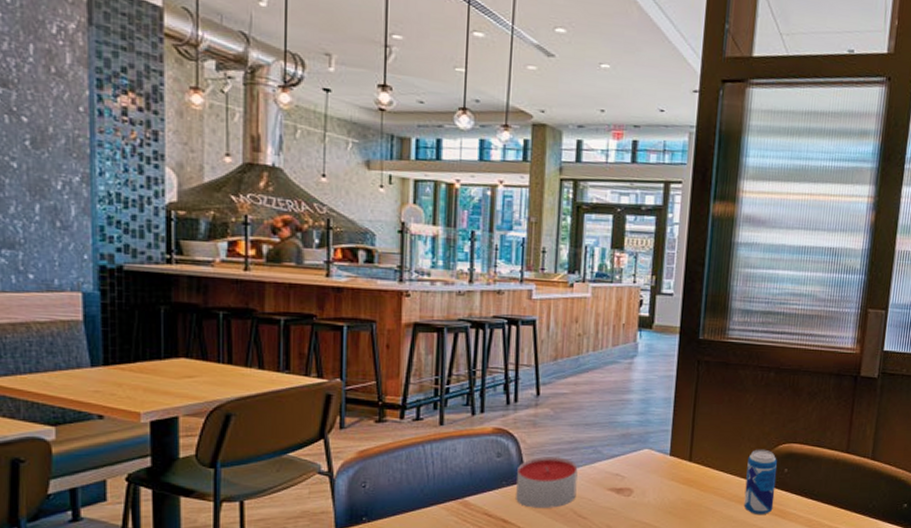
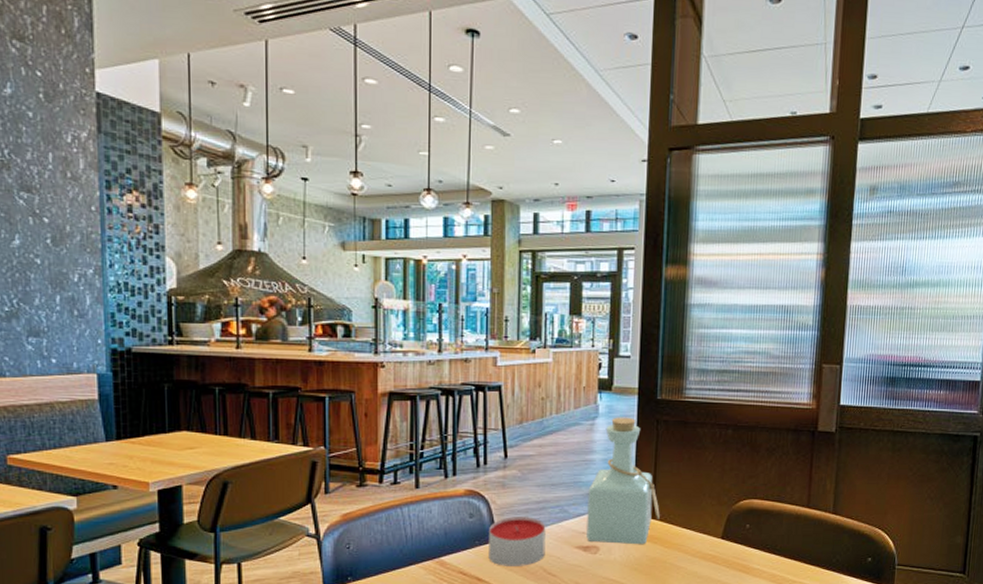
bottle: none [620,356,697,488] -> present [586,417,660,545]
beverage can: present [743,449,777,516] -> none [707,505,739,571]

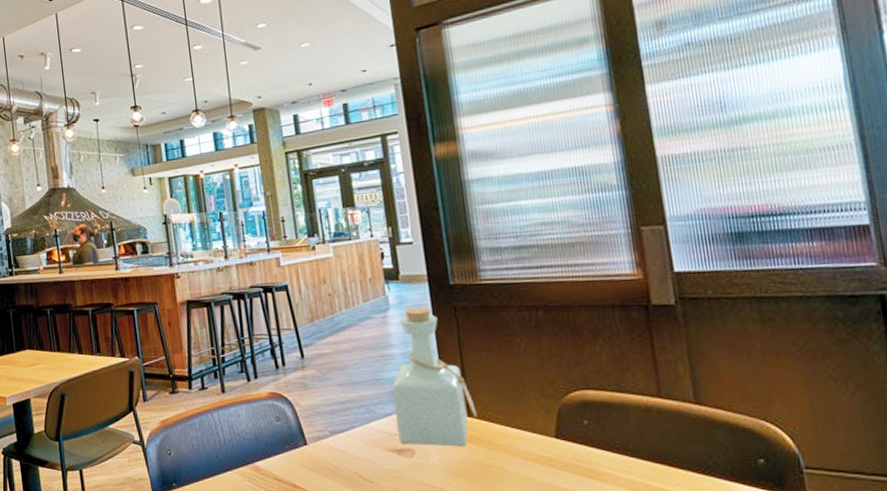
candle: present [488,517,546,566] -> none [297,418,358,472]

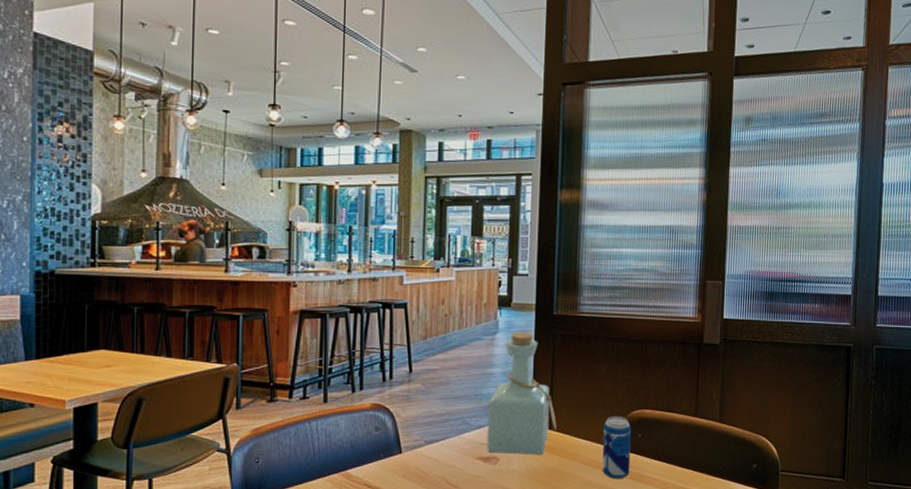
beverage can: none [535,399,581,477] -> present [602,416,631,480]

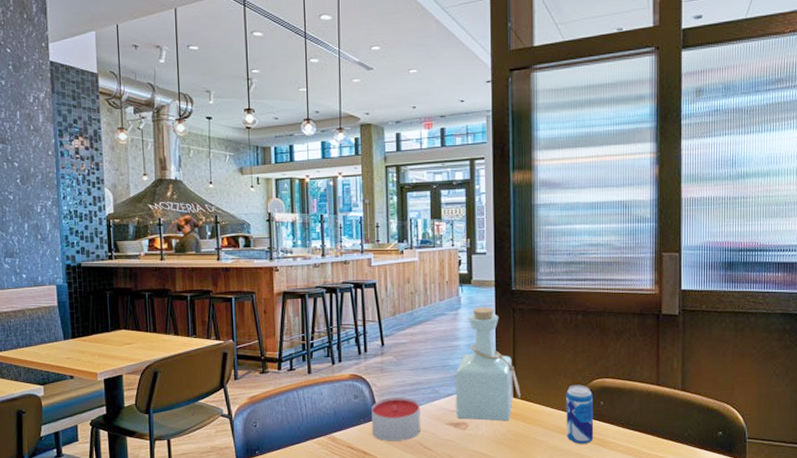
candle: none [393,429,448,478] -> present [371,397,421,441]

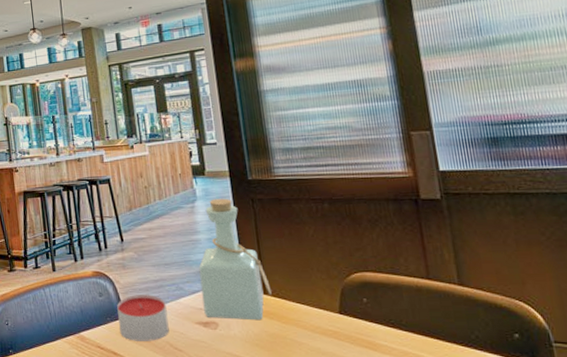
beverage can: present [566,384,594,445] -> none [322,279,362,348]

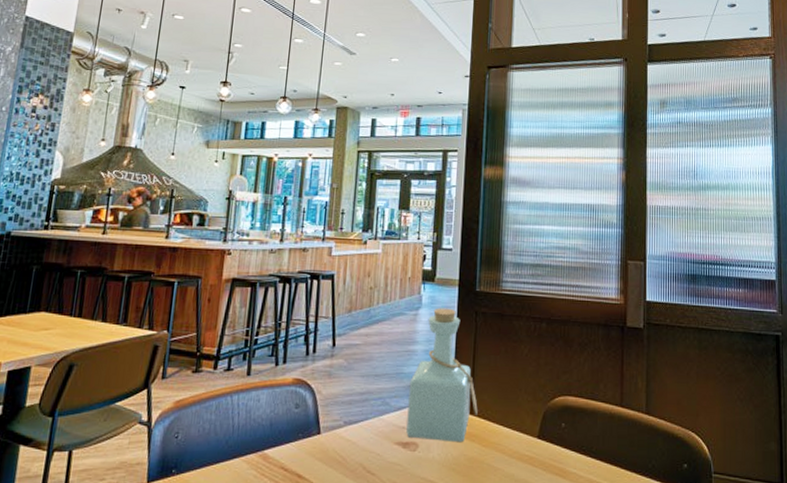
candle: present [117,294,169,341] -> none [310,408,368,463]

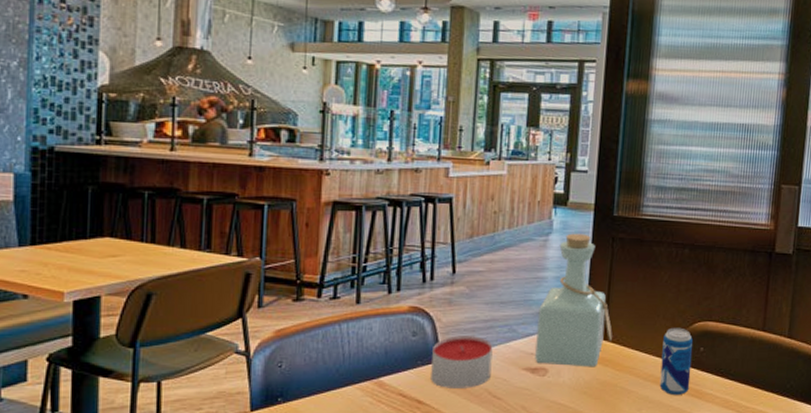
candle: none [310,408,368,463] -> present [431,336,493,388]
beverage can: none [524,402,555,475] -> present [659,327,693,396]

